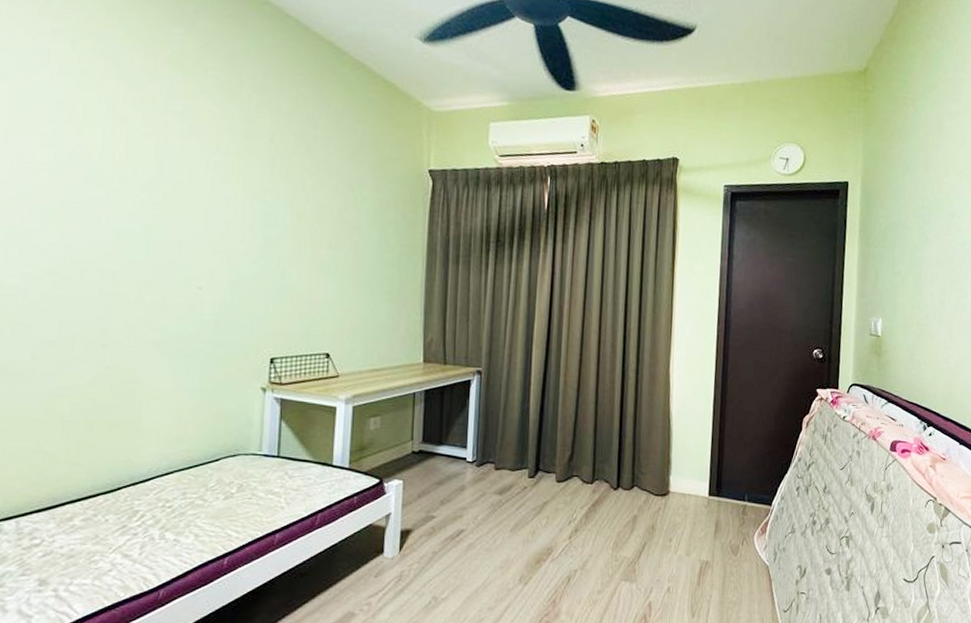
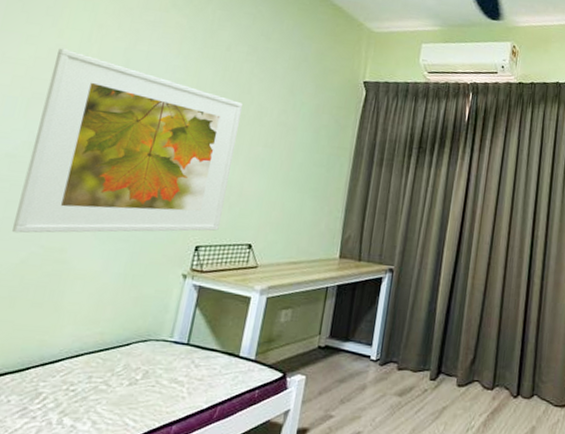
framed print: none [73,148,299,355] -> present [12,48,243,233]

